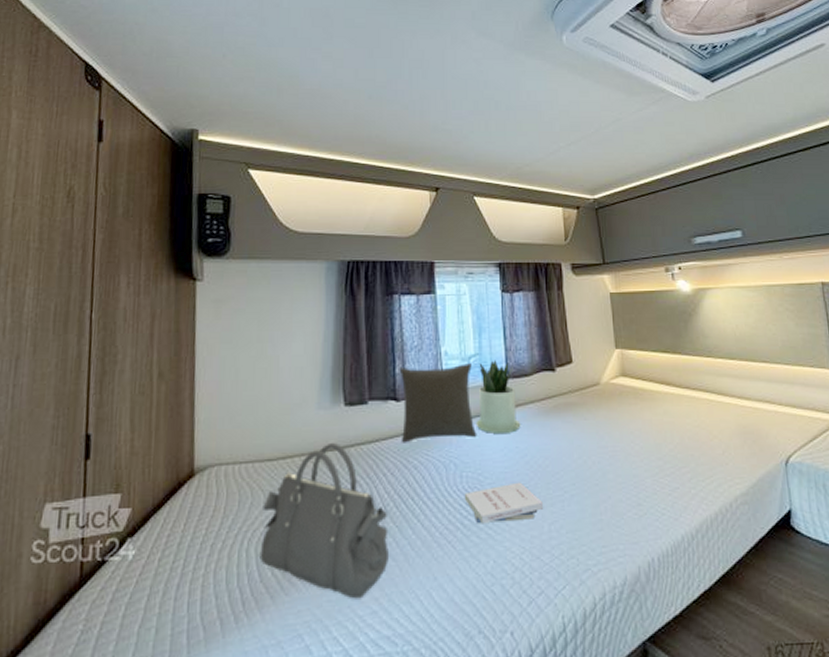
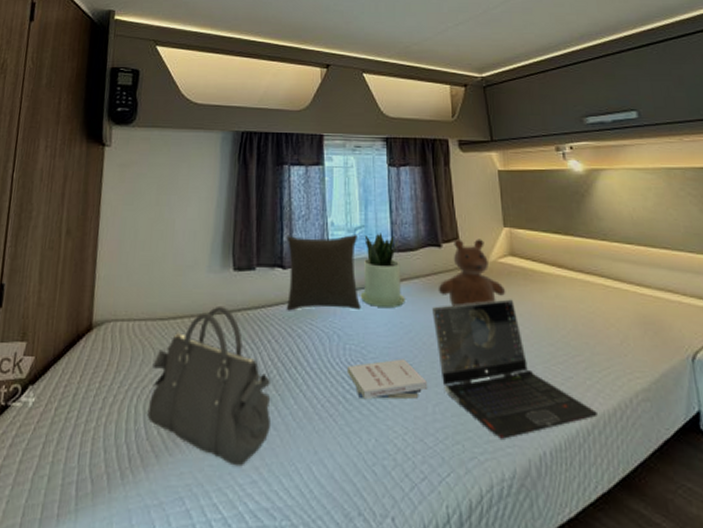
laptop computer: none [547,418,701,550] -> present [432,299,597,439]
teddy bear: none [552,361,618,429] -> present [438,238,506,307]

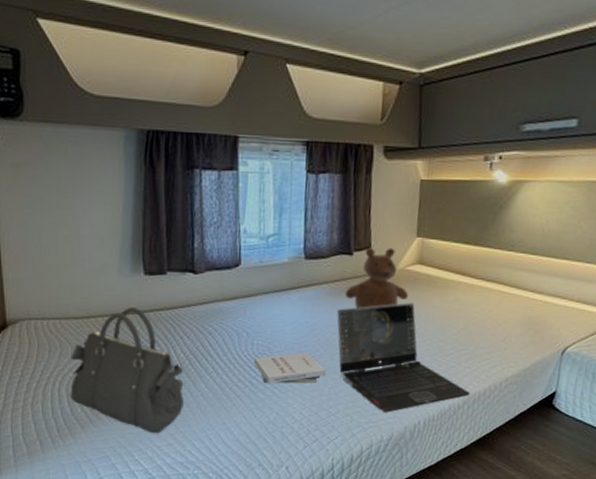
pillow: present [286,235,361,311] -> none [198,242,270,312]
planter: present [360,233,405,307] -> none [269,241,313,309]

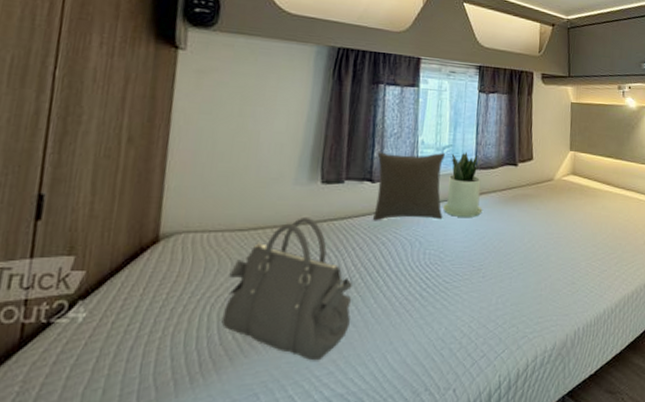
pillow: none [198,242,270,312] -> present [373,152,445,221]
books: present [253,352,327,384] -> none [425,260,495,296]
planter: none [269,241,313,309] -> present [442,152,483,217]
laptop computer: present [337,302,470,413] -> none [504,210,620,320]
teddy bear: present [344,247,409,309] -> none [510,159,565,216]

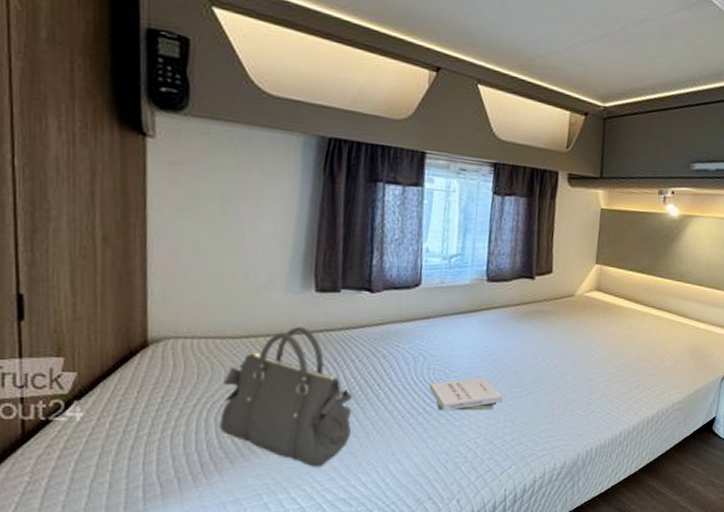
pillow: present [373,152,445,221] -> none [373,259,452,335]
books: none [425,260,495,296] -> present [429,377,504,411]
planter: present [442,152,483,217] -> none [449,262,494,333]

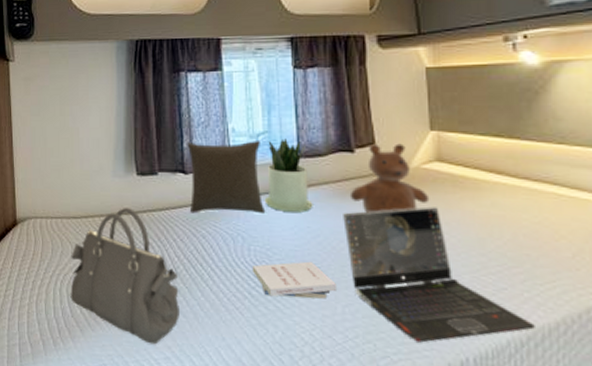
pillow: none [373,259,452,335] -> present [187,141,266,215]
planter: none [449,262,494,333] -> present [264,138,313,213]
laptop computer: none [516,328,639,440] -> present [343,206,535,343]
teddy bear: none [524,272,586,334] -> present [349,143,430,213]

